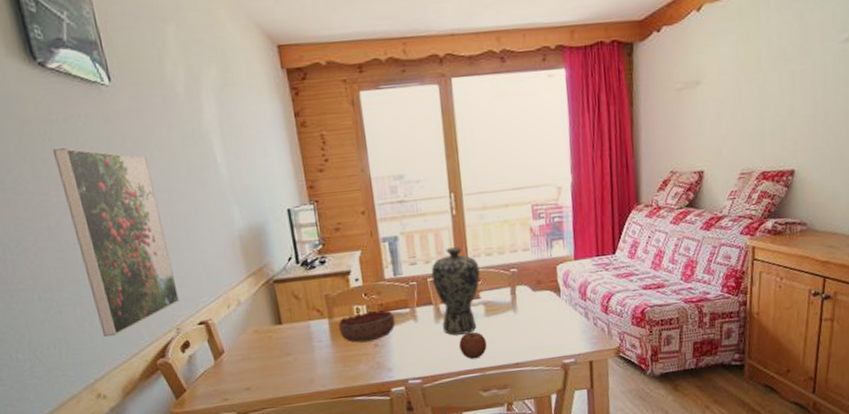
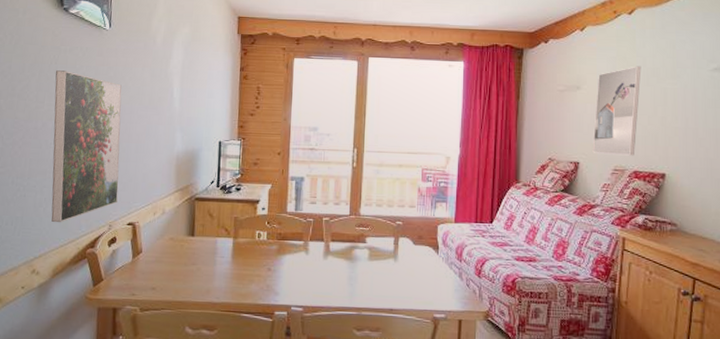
decorative bowl: present [339,309,396,343] -> none [241,237,289,265]
vase: present [431,247,480,336] -> none [327,194,369,273]
apple: present [459,331,487,360] -> none [341,272,366,298]
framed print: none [717,47,767,158] -> present [592,66,642,156]

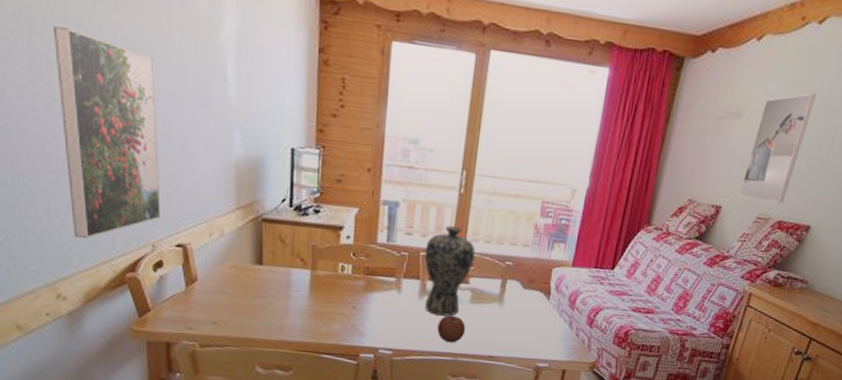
vase: none [327,194,369,273] -> present [424,226,476,316]
apple: none [341,272,366,298] -> present [437,315,465,343]

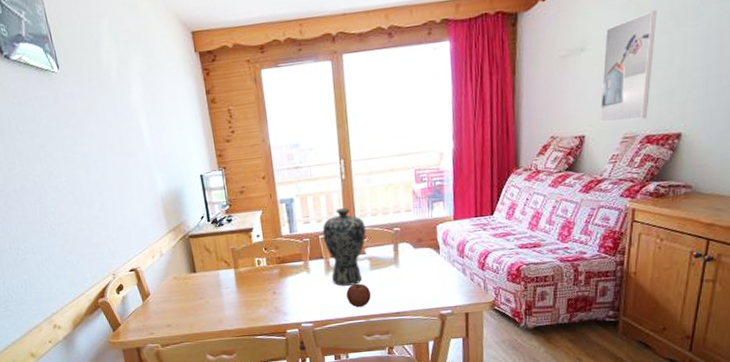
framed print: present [54,26,161,239] -> none [17,125,115,280]

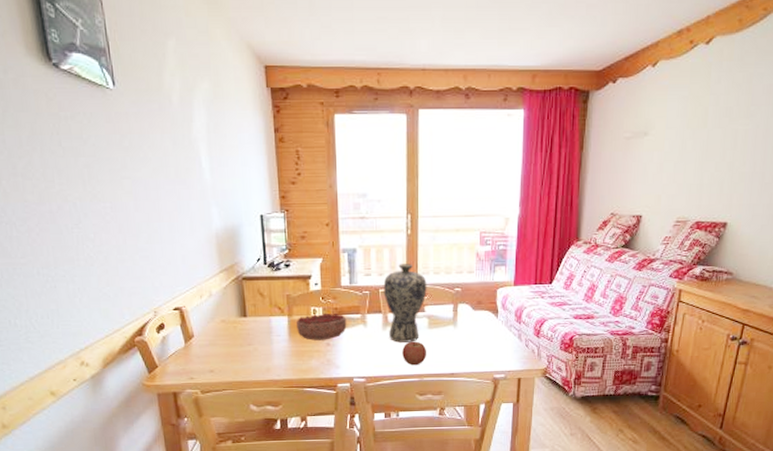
decorative bowl: none [243,262,291,290] -> present [297,312,347,341]
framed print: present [599,10,657,123] -> none [656,105,714,206]

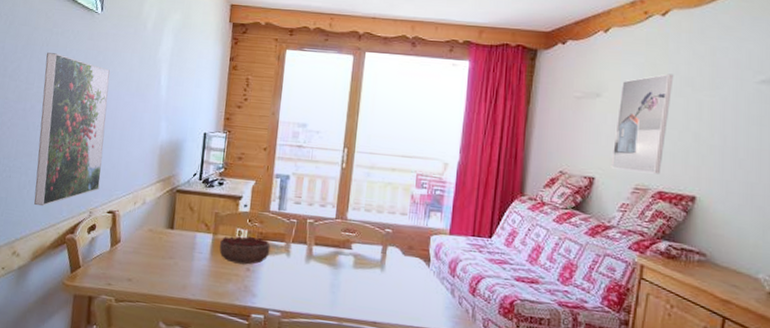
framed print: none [60,142,159,313] -> present [34,53,110,207]
vase: present [383,264,427,343] -> none [311,196,357,280]
apple: present [402,341,426,366] -> none [323,279,349,307]
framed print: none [656,105,714,206] -> present [611,73,674,175]

